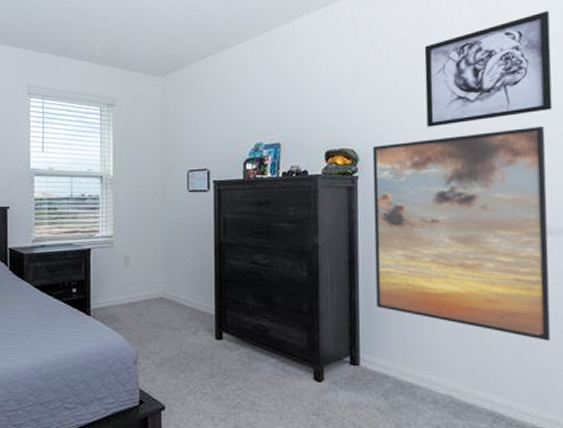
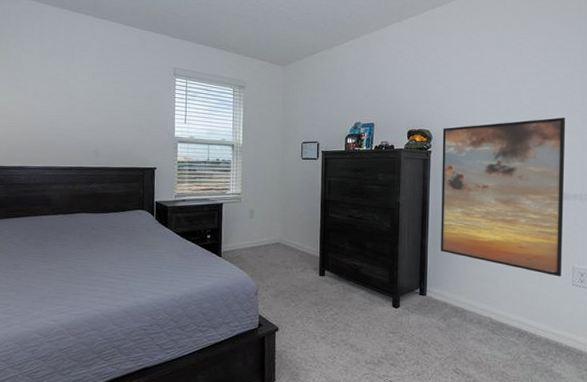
wall art: present [424,10,553,127] -> none [483,30,573,115]

